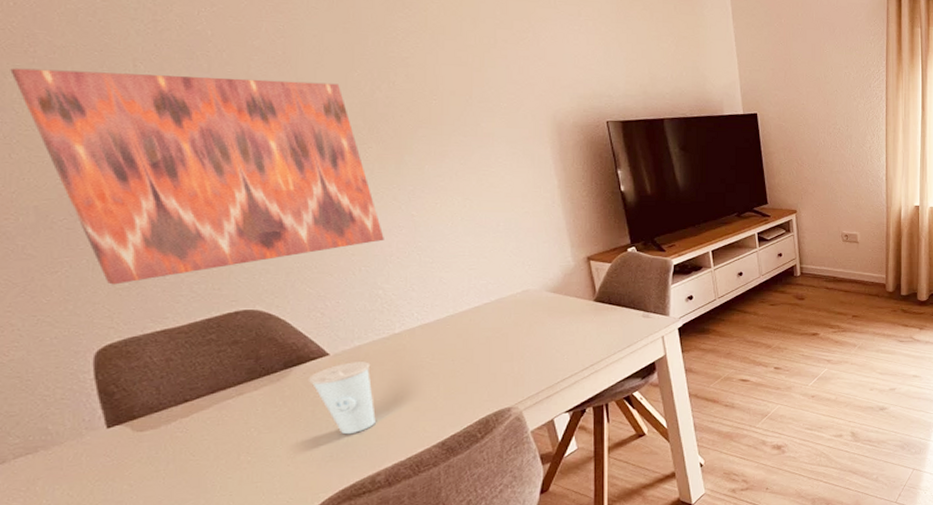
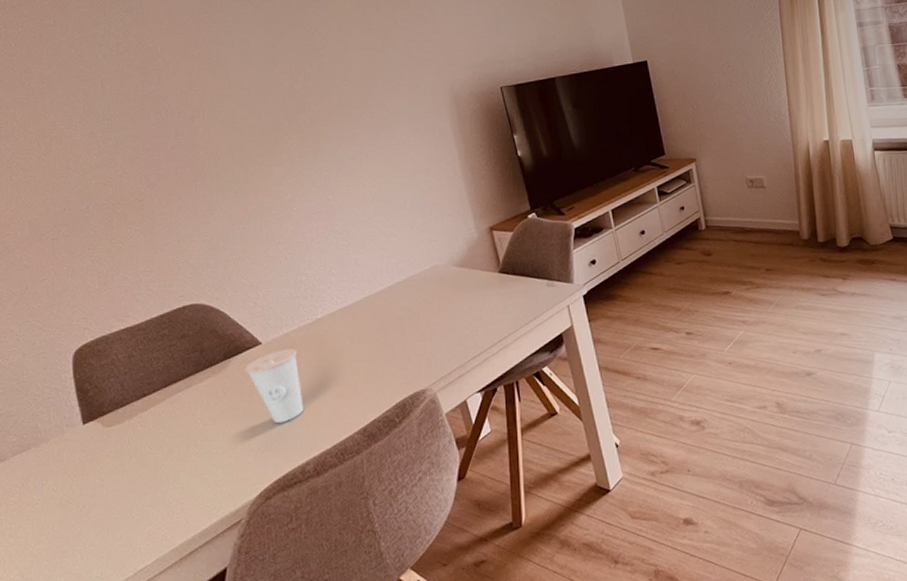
wall art: present [10,68,384,285] -> none [12,81,305,288]

